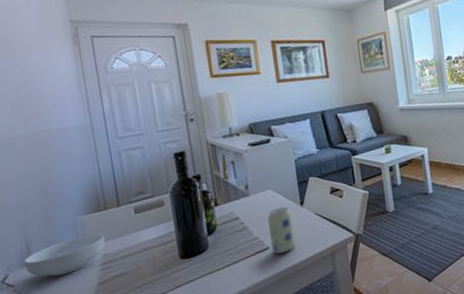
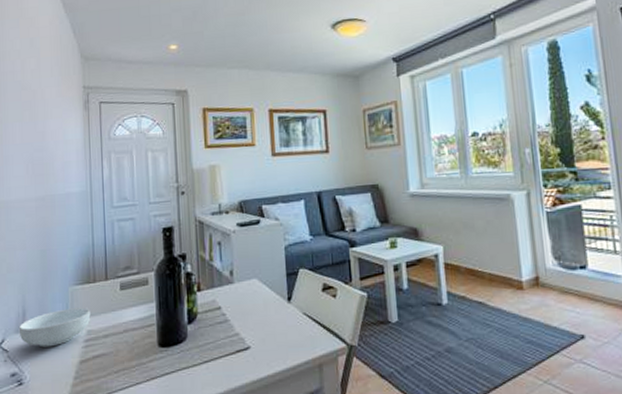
beverage can: present [267,206,296,254] -> none [251,300,280,357]

